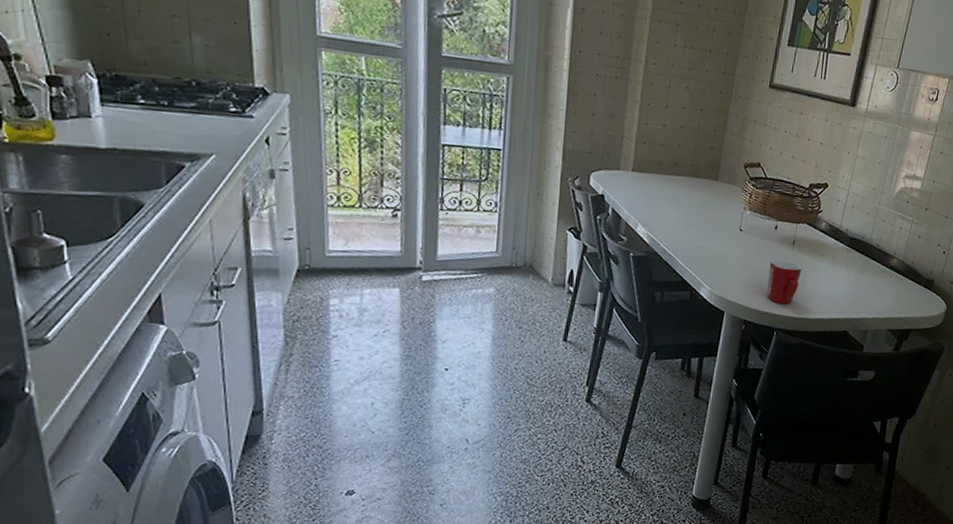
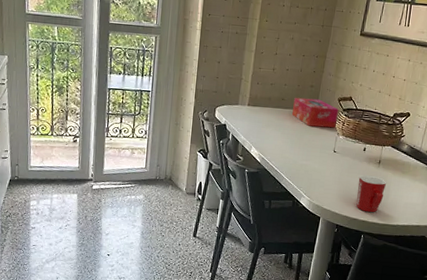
tissue box: none [688,161,745,201] -> present [292,97,339,128]

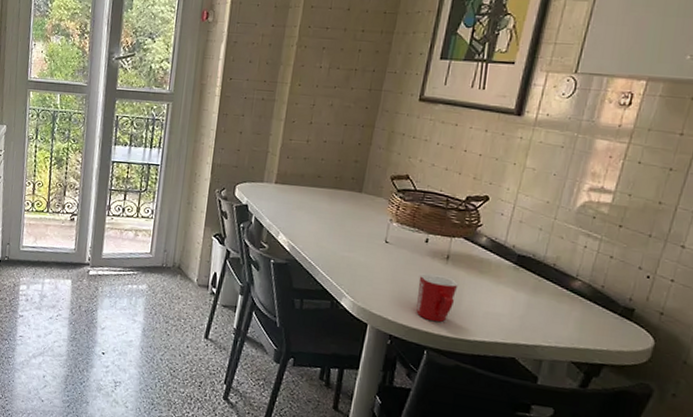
tissue box: present [292,97,339,128] -> none [331,174,392,213]

